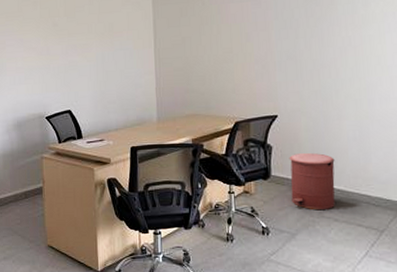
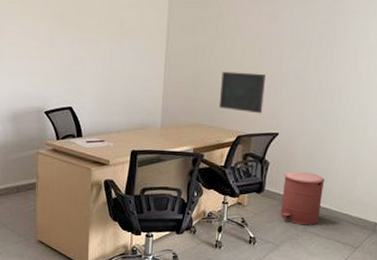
monitor: none [212,57,258,98] -> present [218,71,265,114]

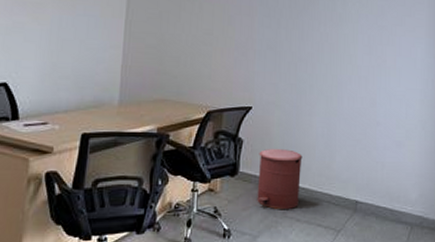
monitor: present [218,71,265,114] -> none [186,40,236,86]

